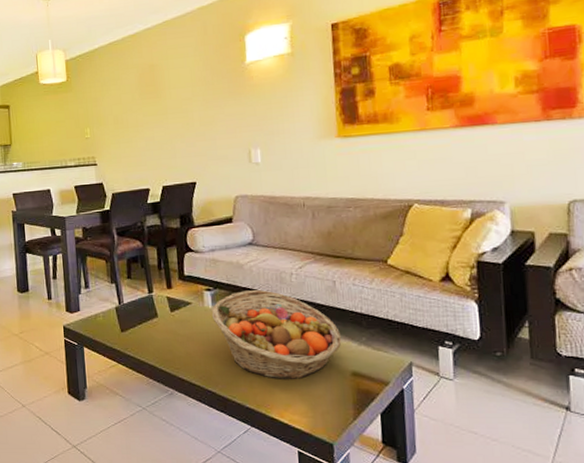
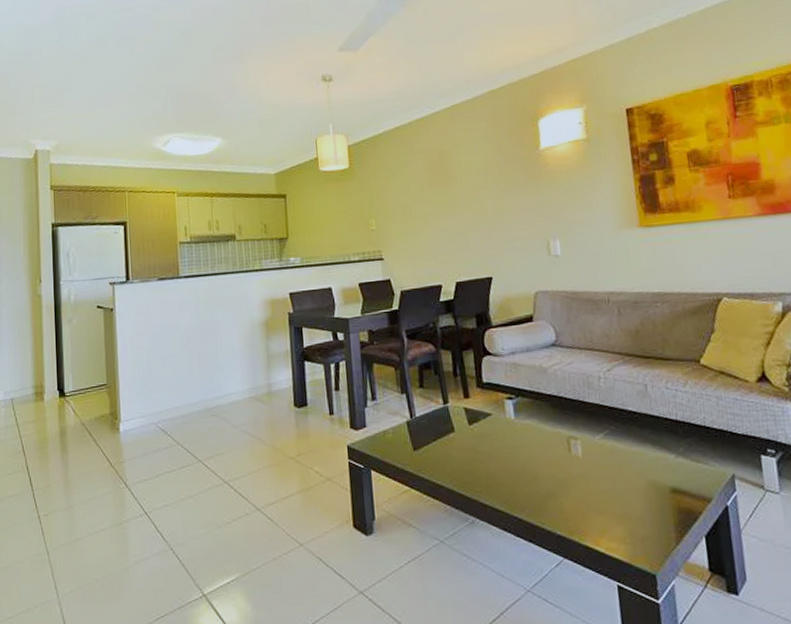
fruit basket: present [211,290,342,379] -> none [514,397,658,500]

